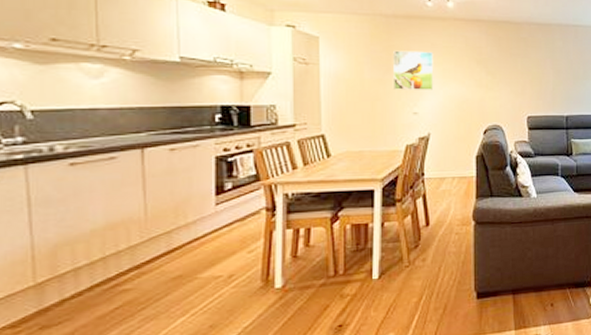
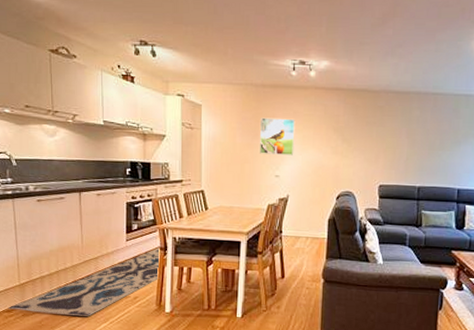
rug: none [12,207,267,324] -> present [8,246,161,316]

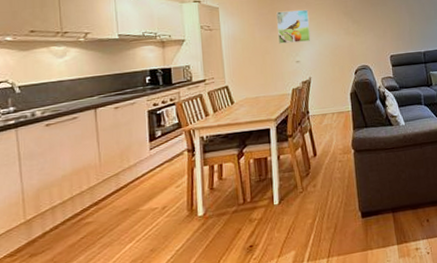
rug: present [8,246,161,316] -> none [11,149,189,253]

